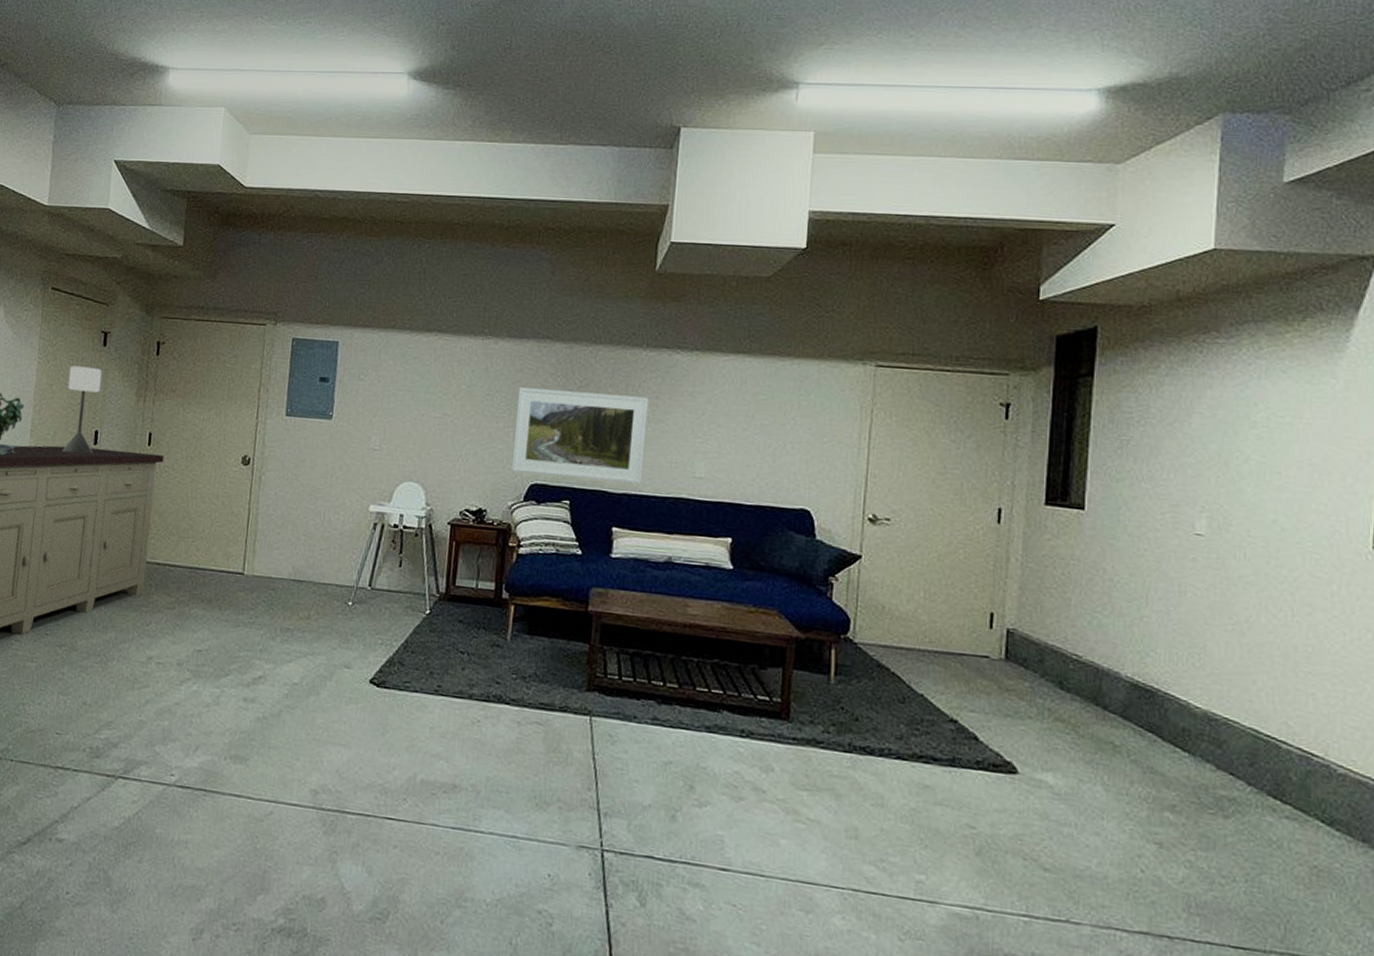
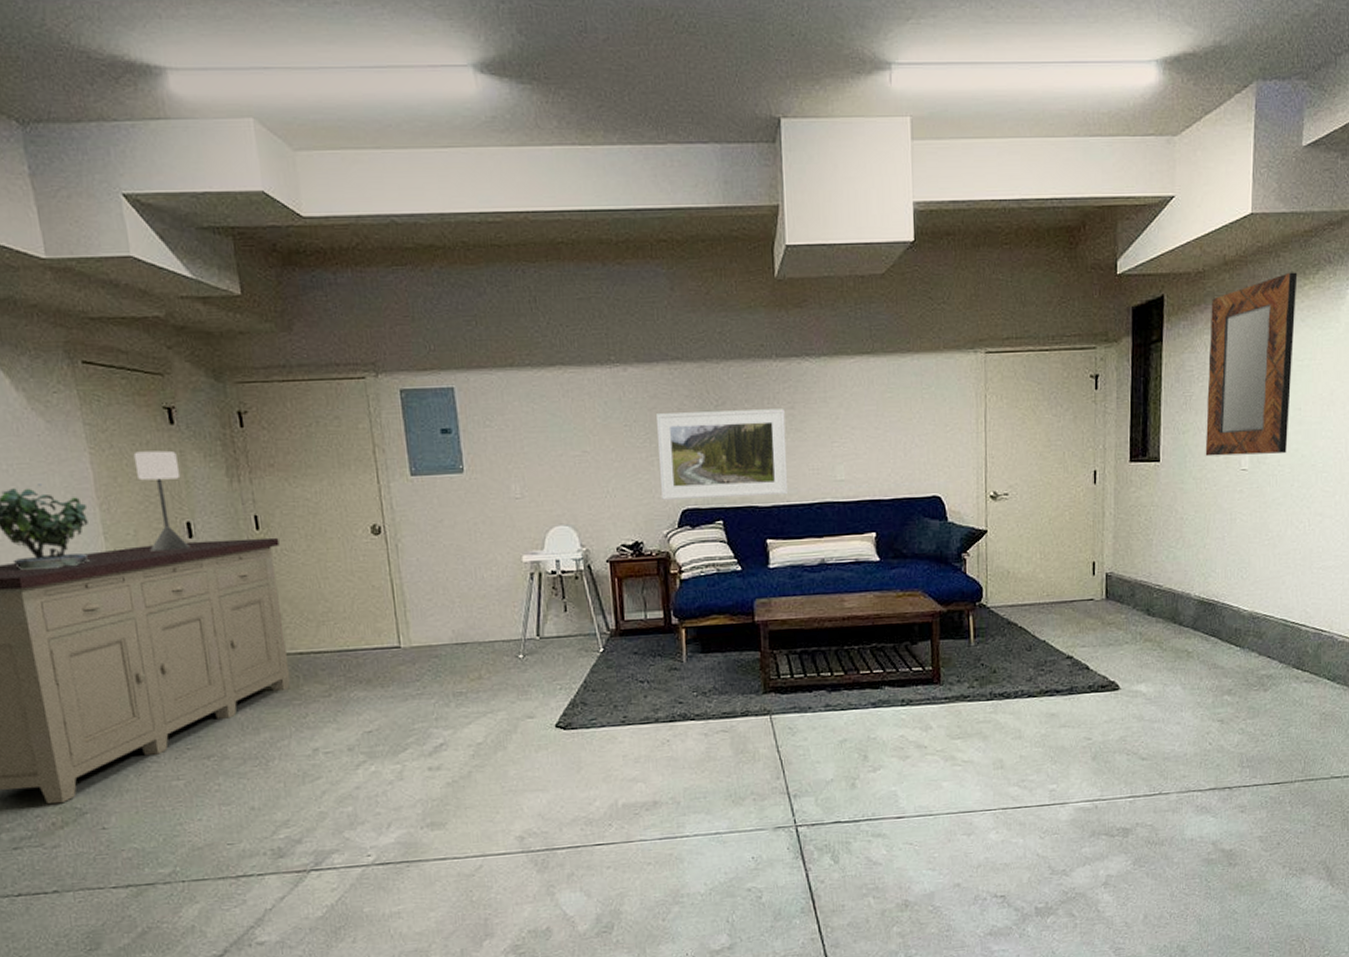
home mirror: none [1145,316,1277,522] -> present [1205,272,1298,457]

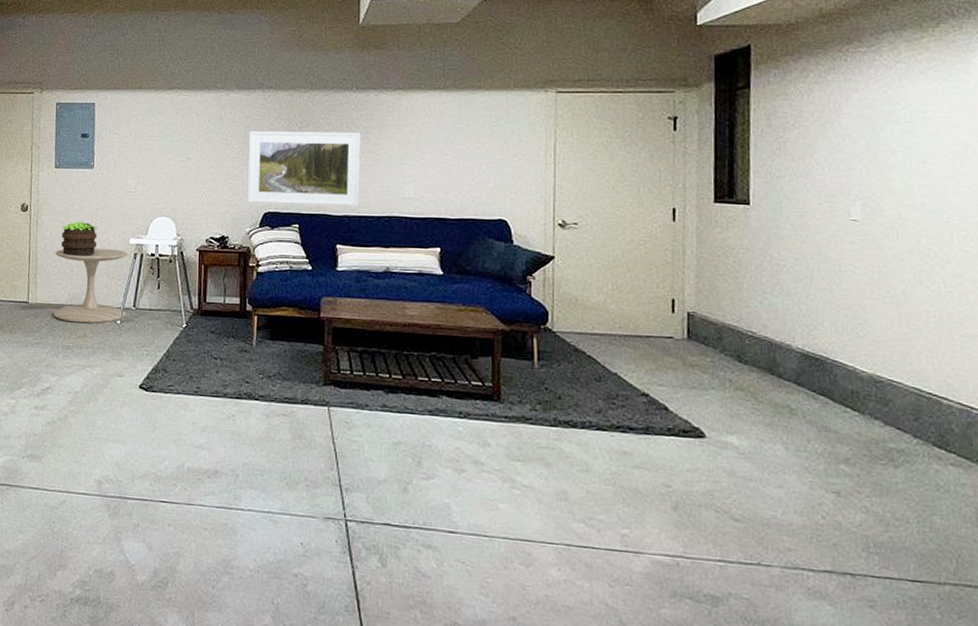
side table: none [427,570,529,664] -> present [53,248,128,324]
potted plant: none [431,540,480,584] -> present [61,221,97,256]
home mirror: present [1205,272,1298,457] -> none [804,25,913,206]

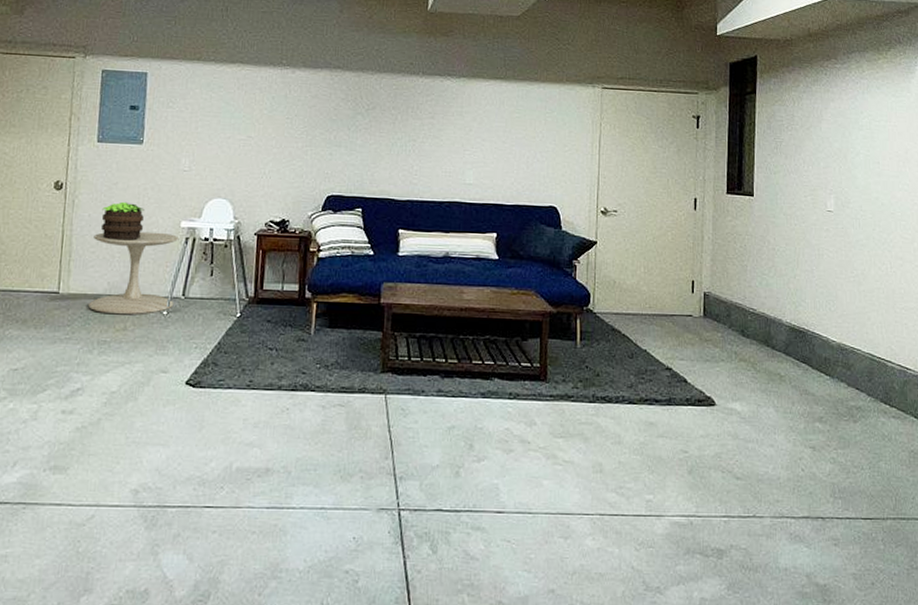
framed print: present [247,131,361,207] -> none [310,111,426,192]

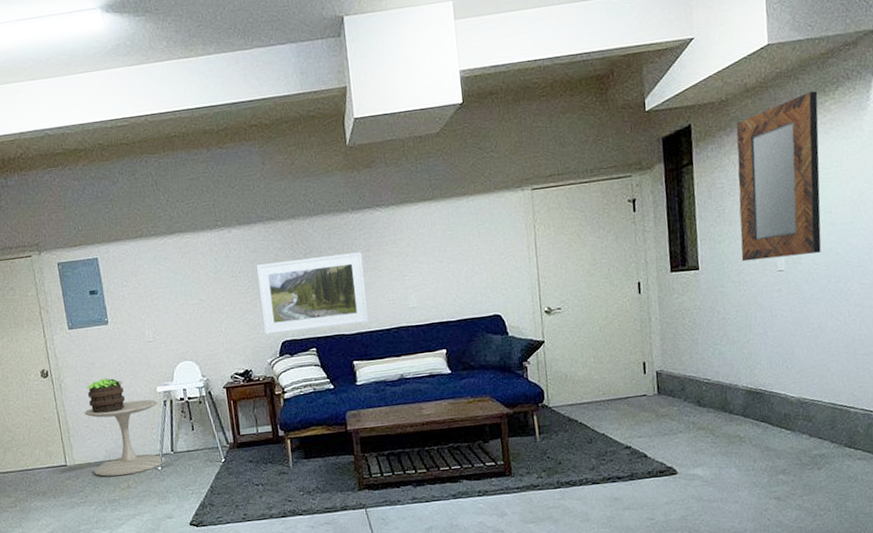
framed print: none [310,111,426,192] -> present [256,252,370,335]
home mirror: none [794,47,872,200] -> present [736,91,821,262]

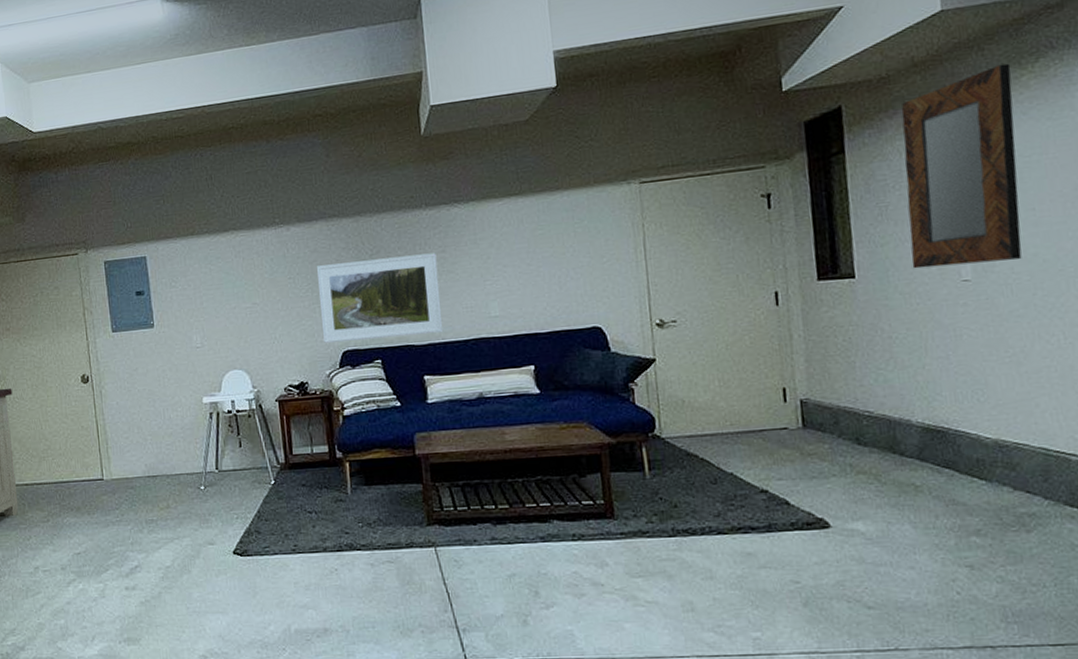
side table: present [84,399,166,477] -> none [125,410,210,495]
potted plant: present [86,378,125,414] -> none [128,385,168,424]

